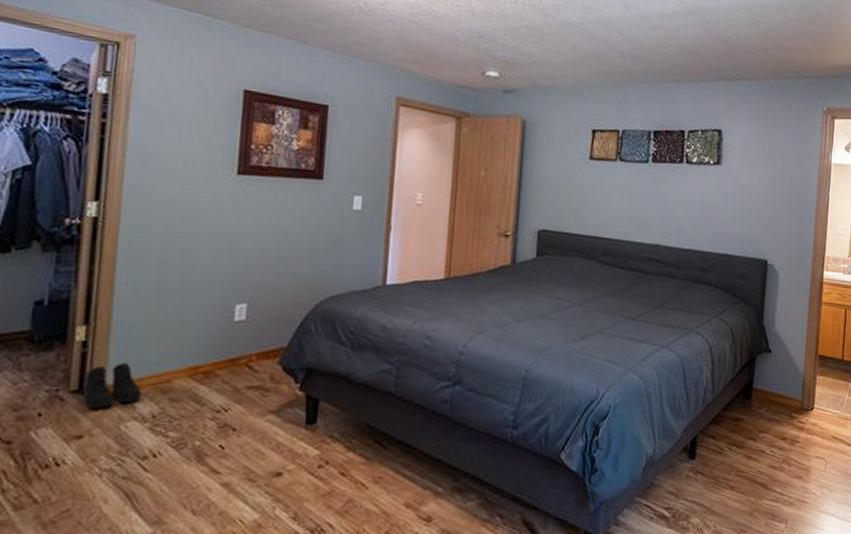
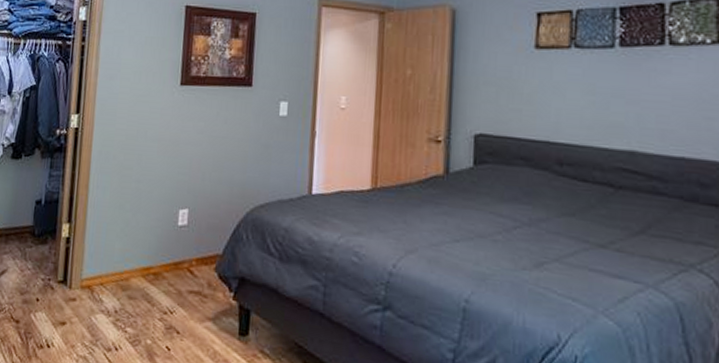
boots: present [83,362,142,408] -> none [66,259,107,299]

